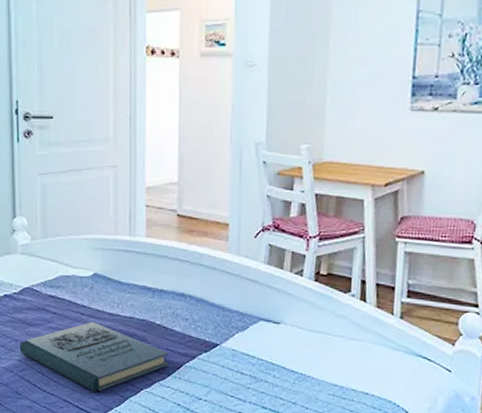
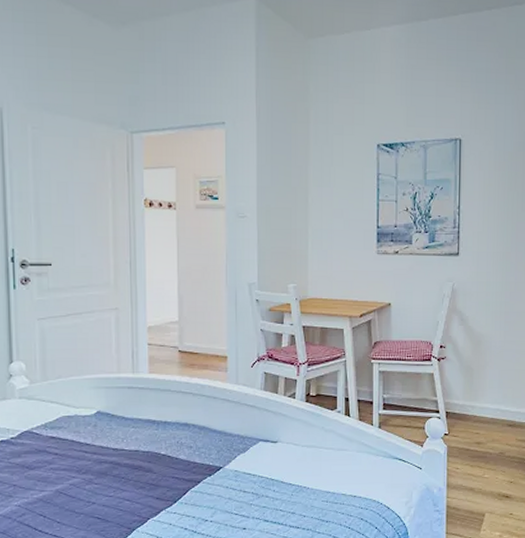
book: present [19,321,169,393] -> none [18,458,175,528]

